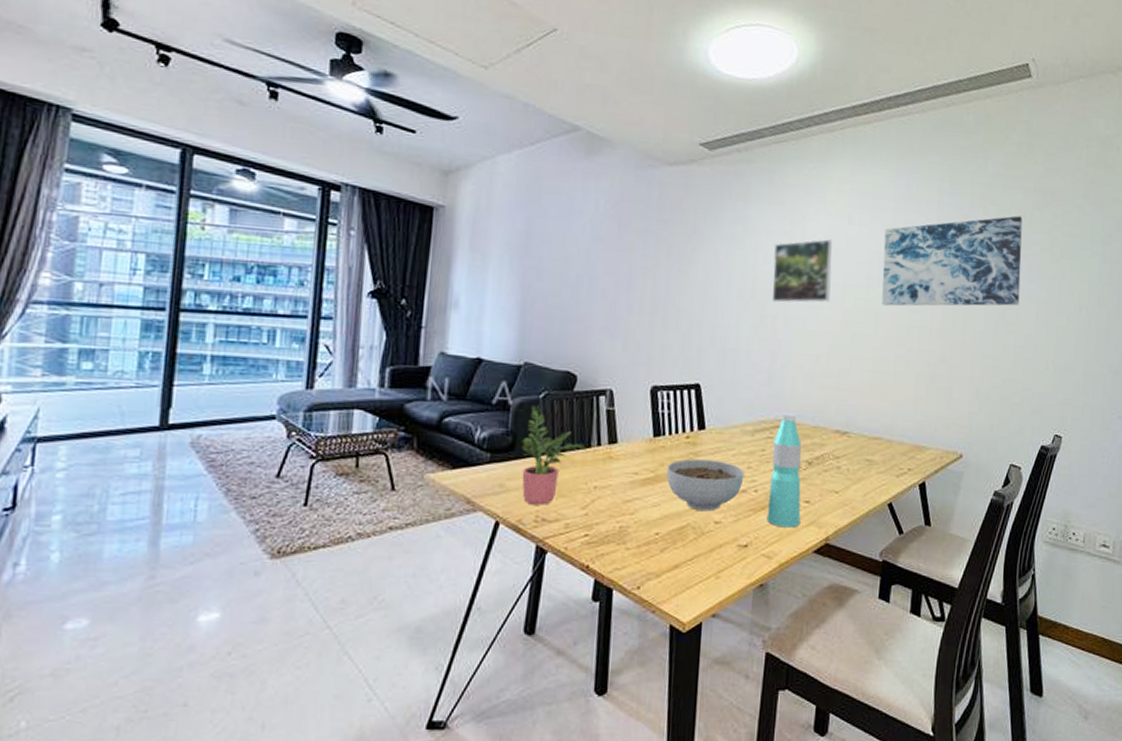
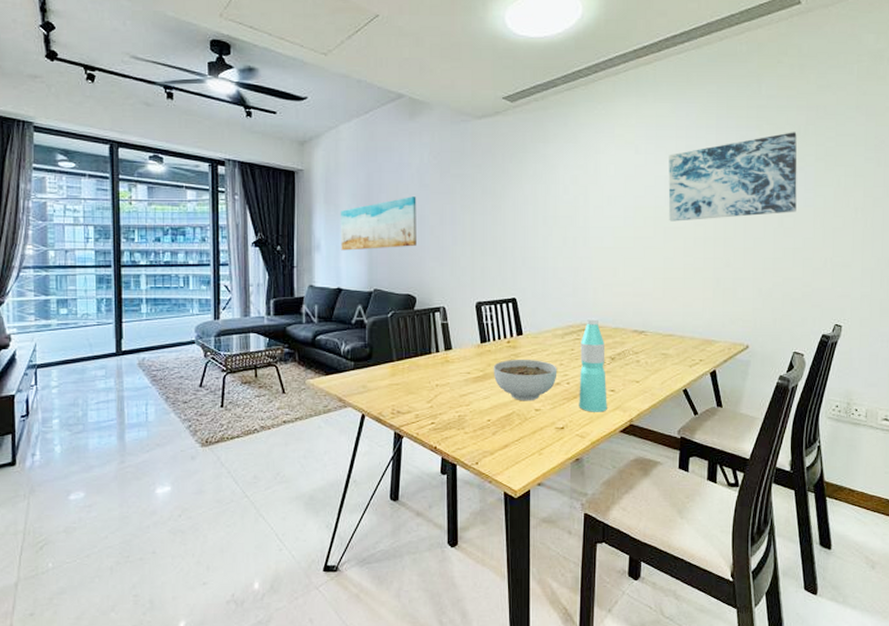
wall art: none [486,251,587,313] -> present [340,197,416,251]
potted plant: present [520,404,587,505] -> none [376,322,428,401]
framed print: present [771,239,832,303] -> none [571,169,623,226]

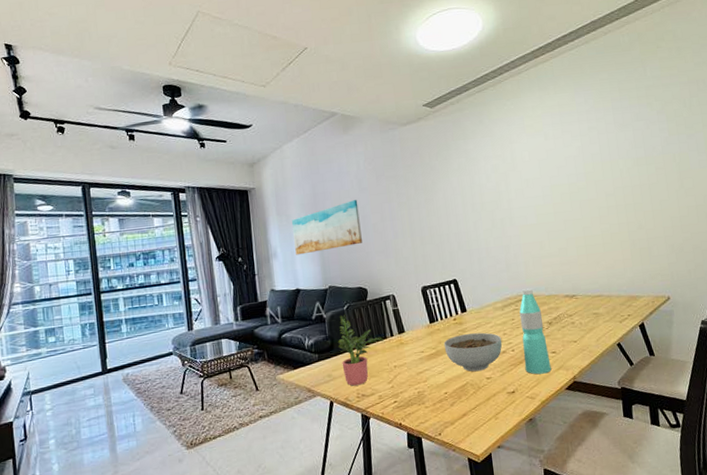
potted plant: none [376,322,428,401] -> present [337,314,384,386]
wall art: present [668,132,797,222] -> none [574,105,693,195]

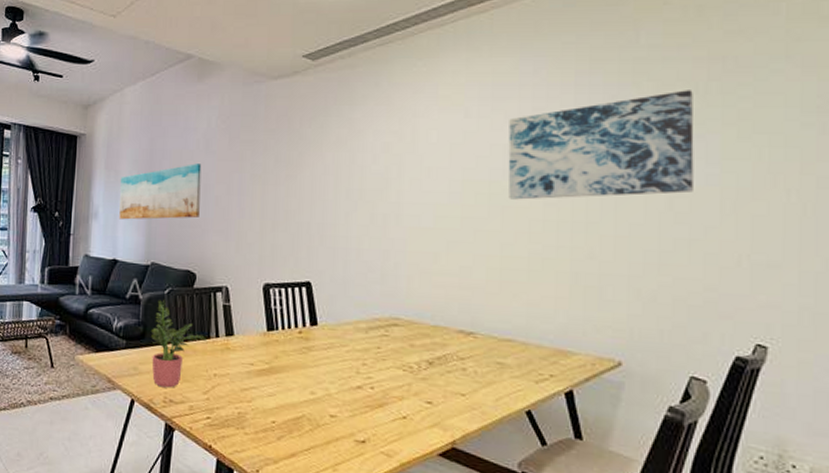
bowl: present [444,332,503,372] -> none [280,353,359,405]
water bottle: present [519,288,552,375] -> none [385,311,423,428]
wall art: none [574,105,693,195] -> present [508,90,694,200]

